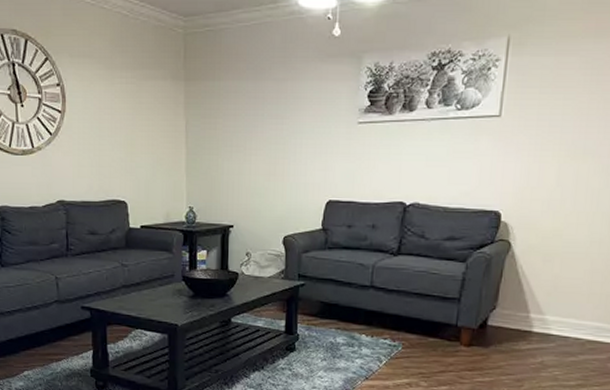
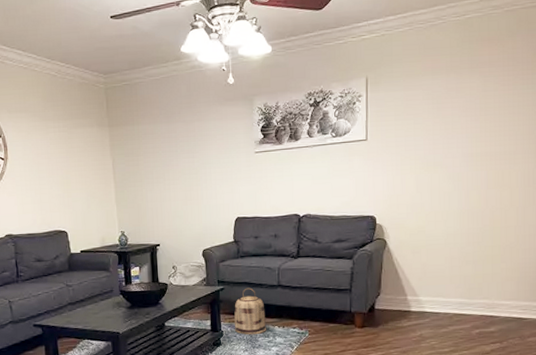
basket: none [312,286,352,343] -> present [234,288,267,335]

